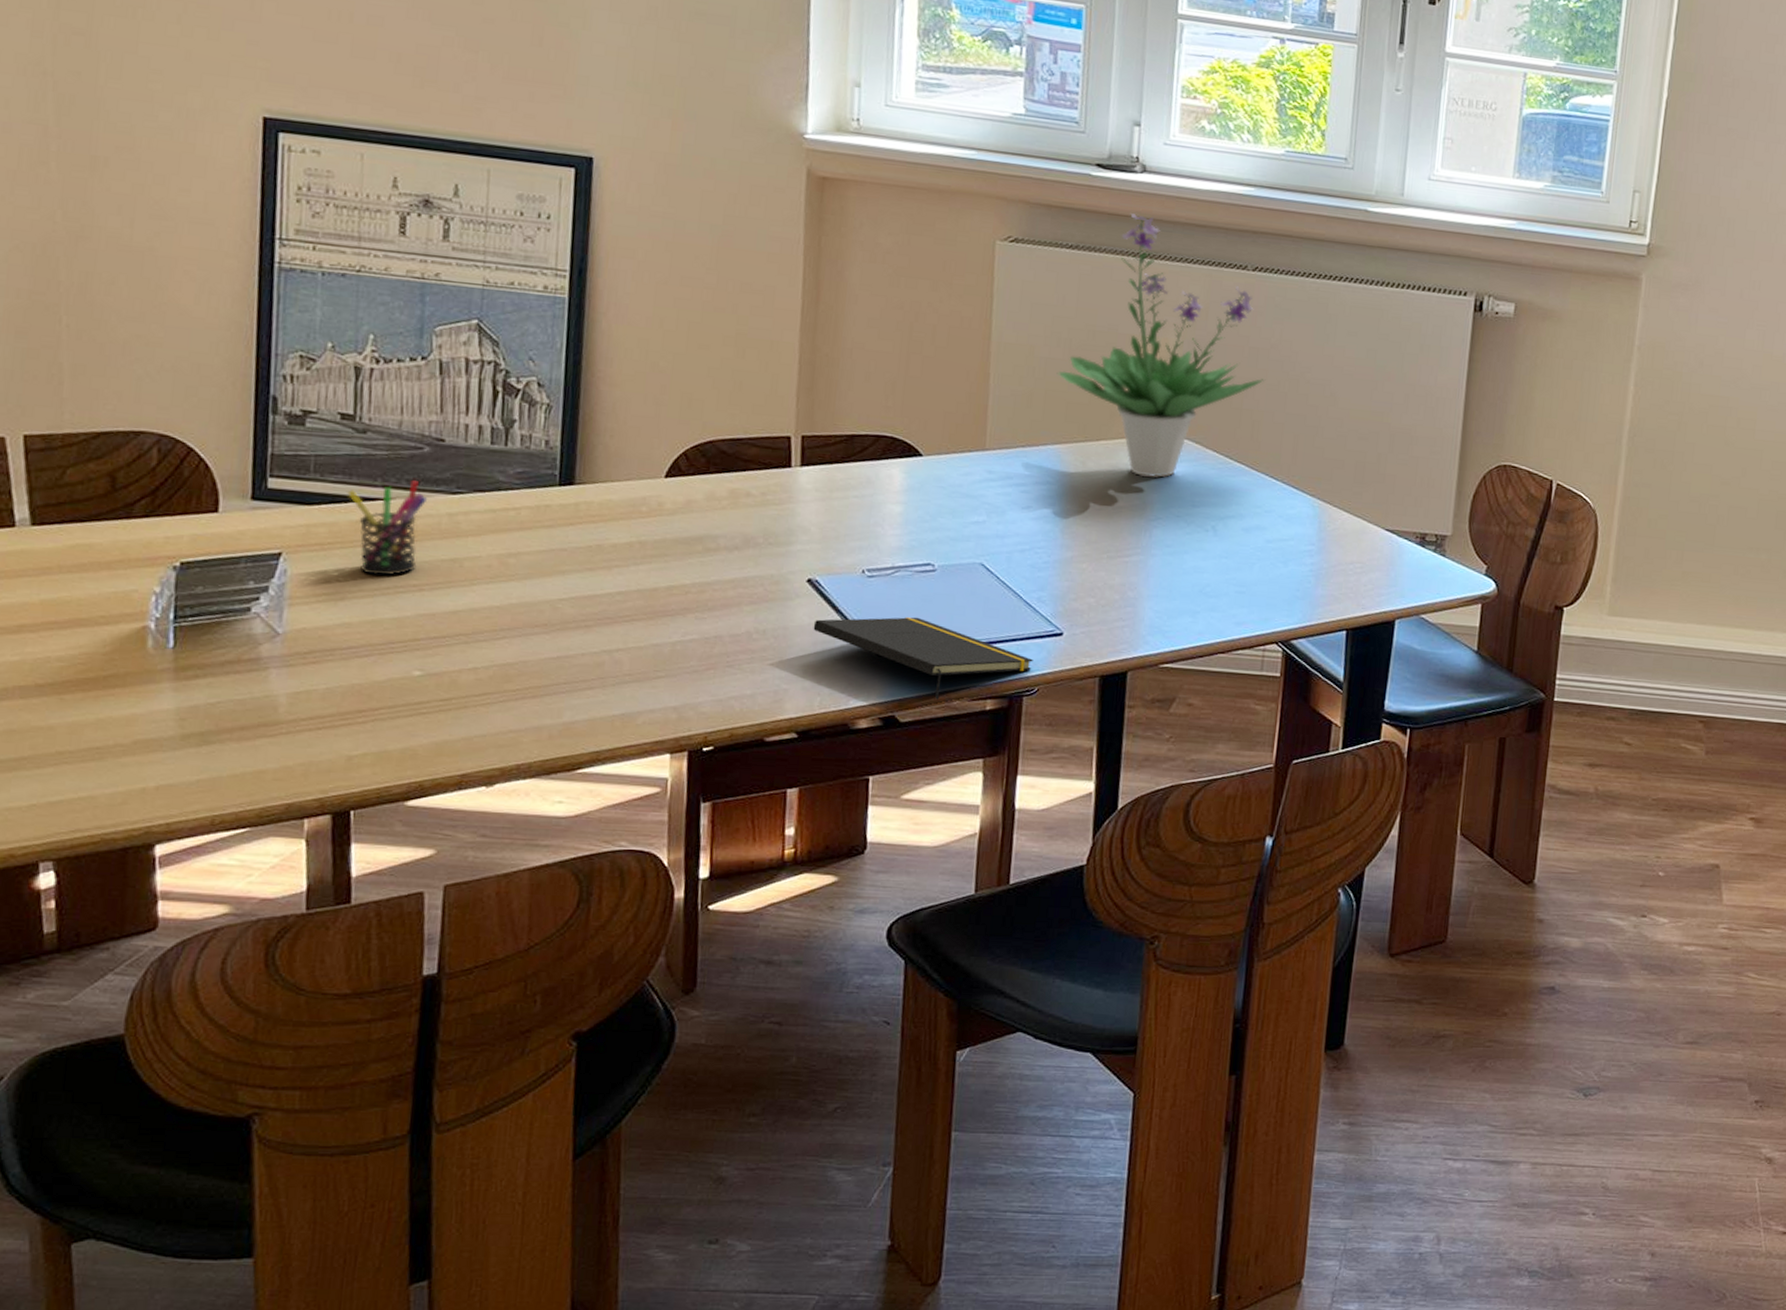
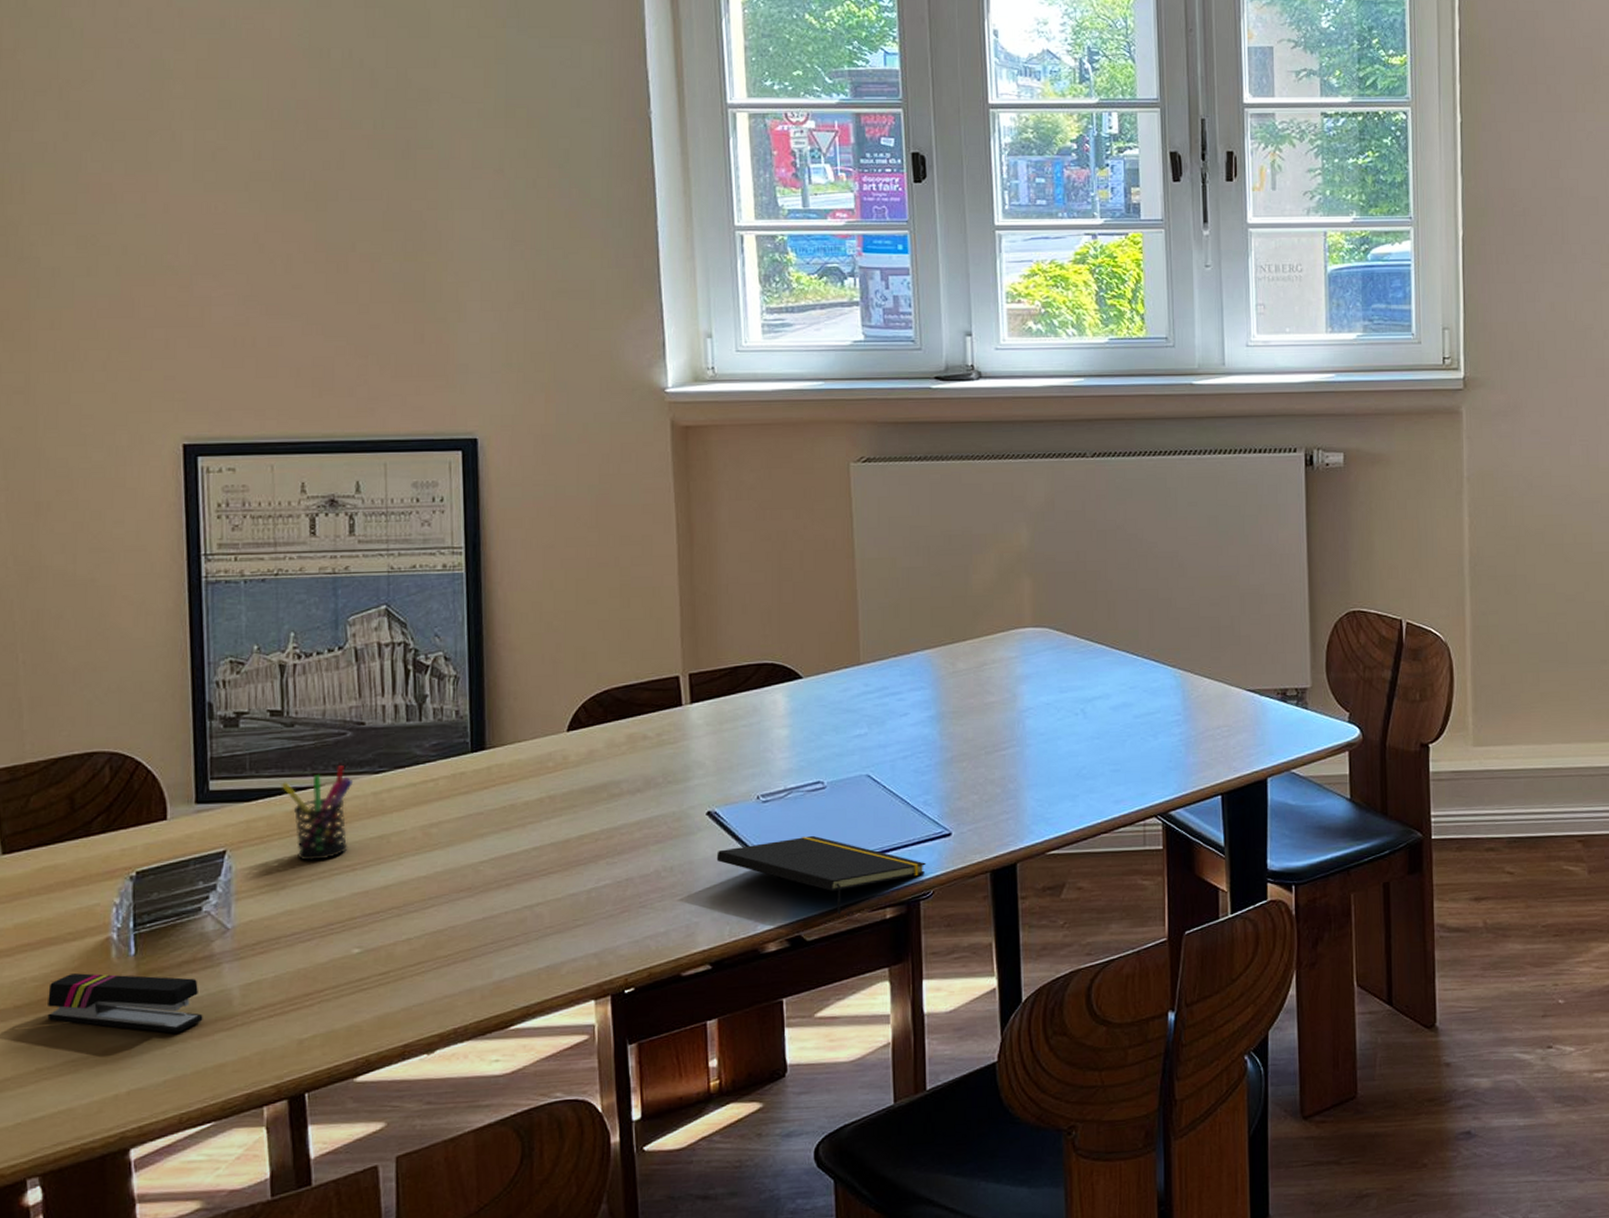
stapler: none [72,658,245,733] -> present [47,973,203,1033]
potted plant: present [1056,213,1266,478] -> none [919,419,1116,669]

